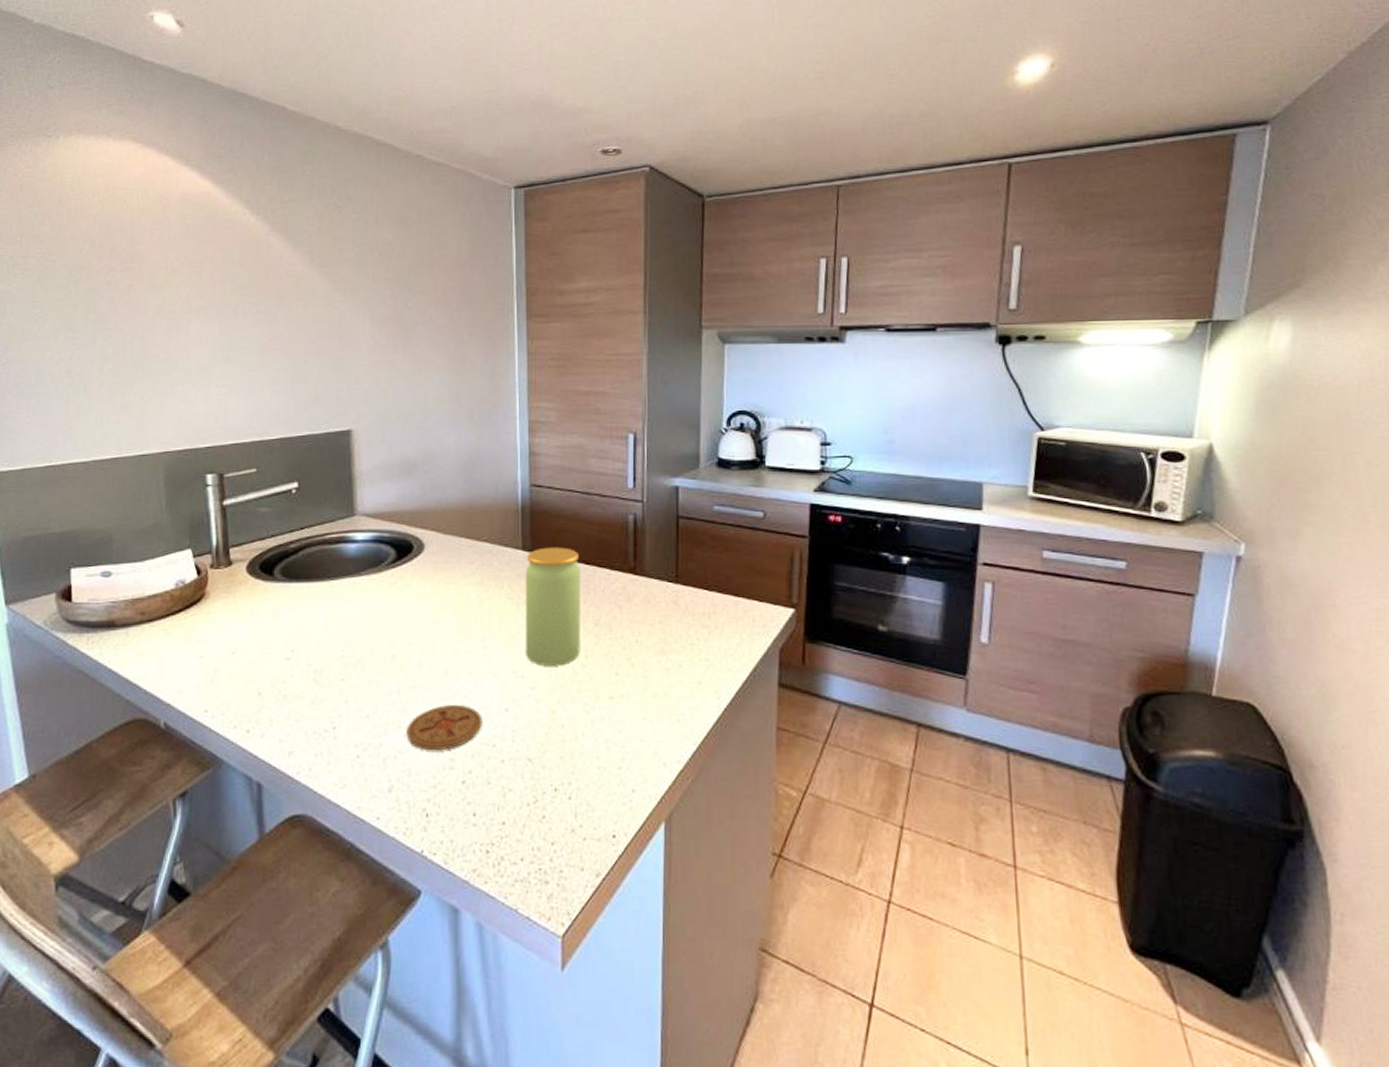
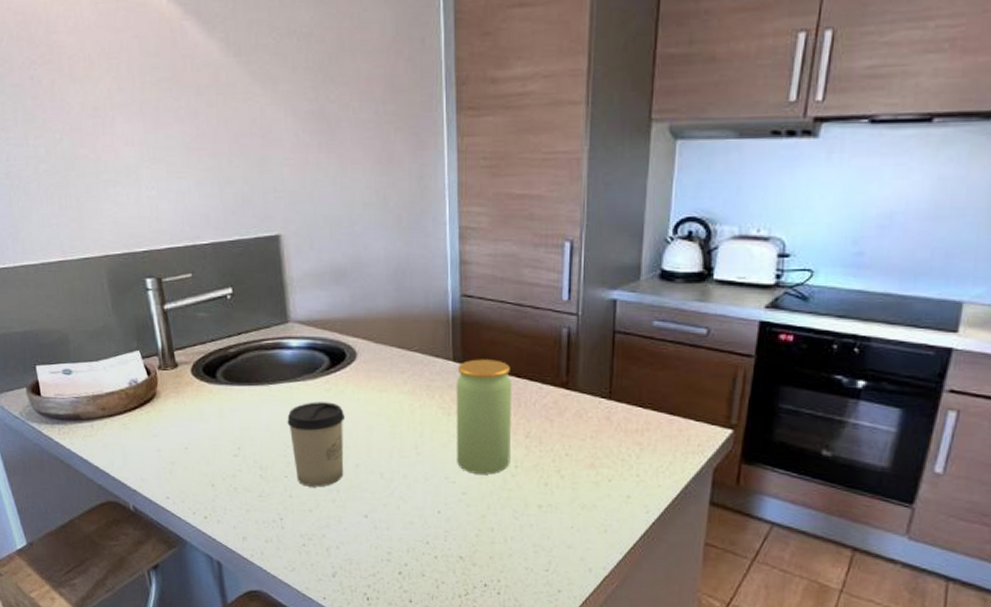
cup: none [347,597,410,689] -> present [287,402,346,487]
coaster: present [406,705,483,751] -> none [346,504,417,545]

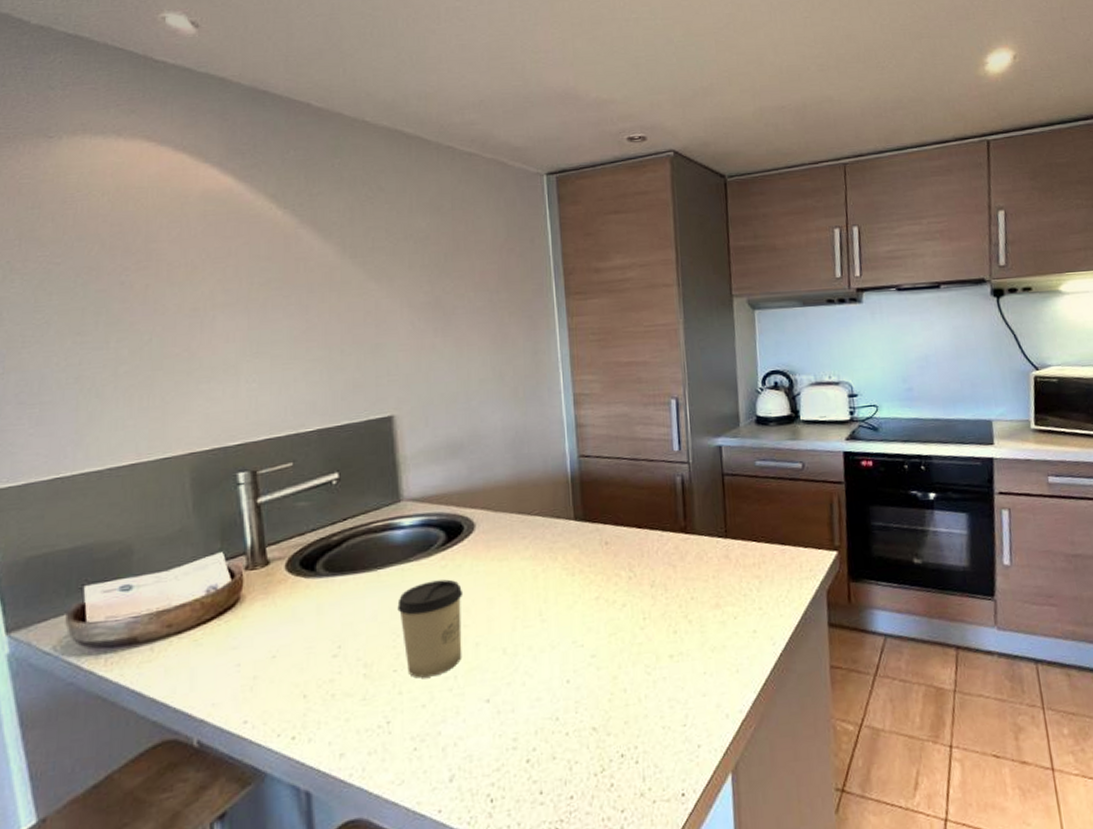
jar: present [456,359,511,474] -> none [578,513,638,633]

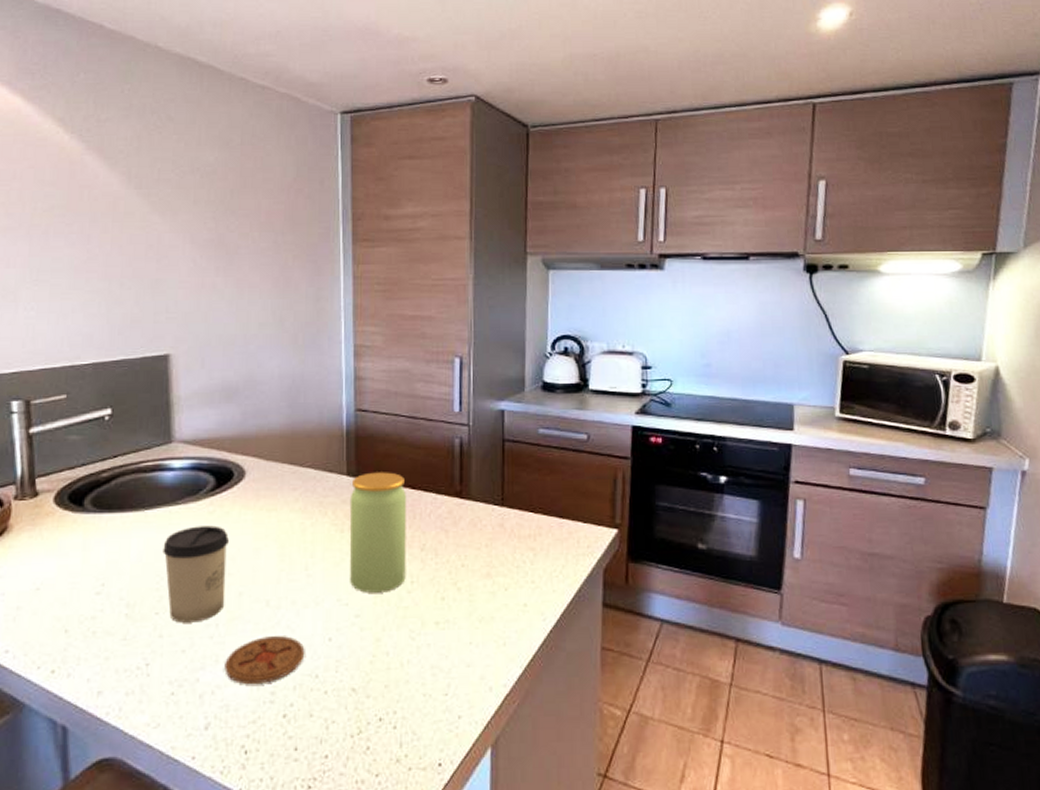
coaster: none [465,682,544,733] -> present [224,636,305,685]
jar: none [578,513,638,633] -> present [349,472,406,593]

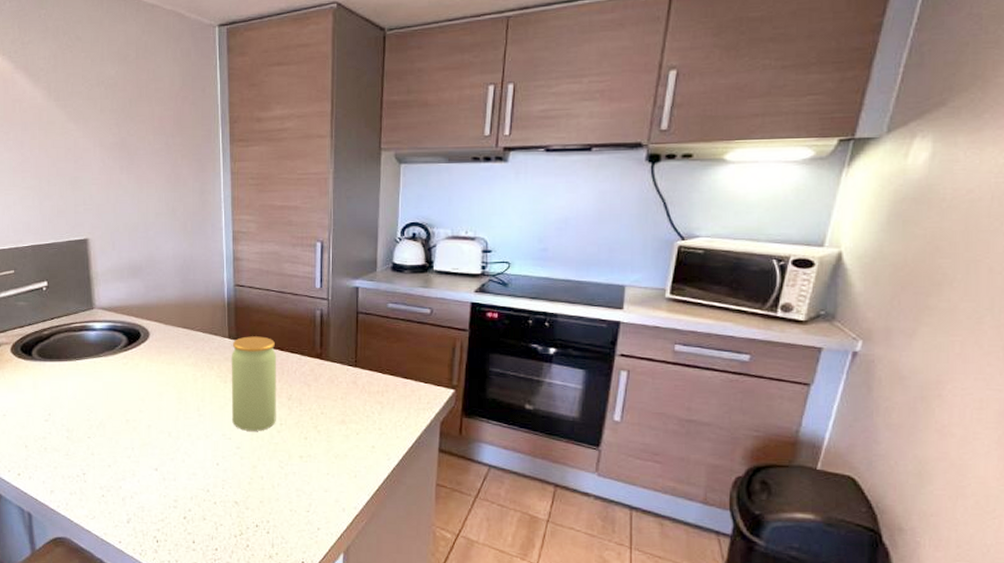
cup: present [163,525,230,623] -> none [91,374,140,446]
coaster: present [224,636,305,685] -> none [140,459,199,494]

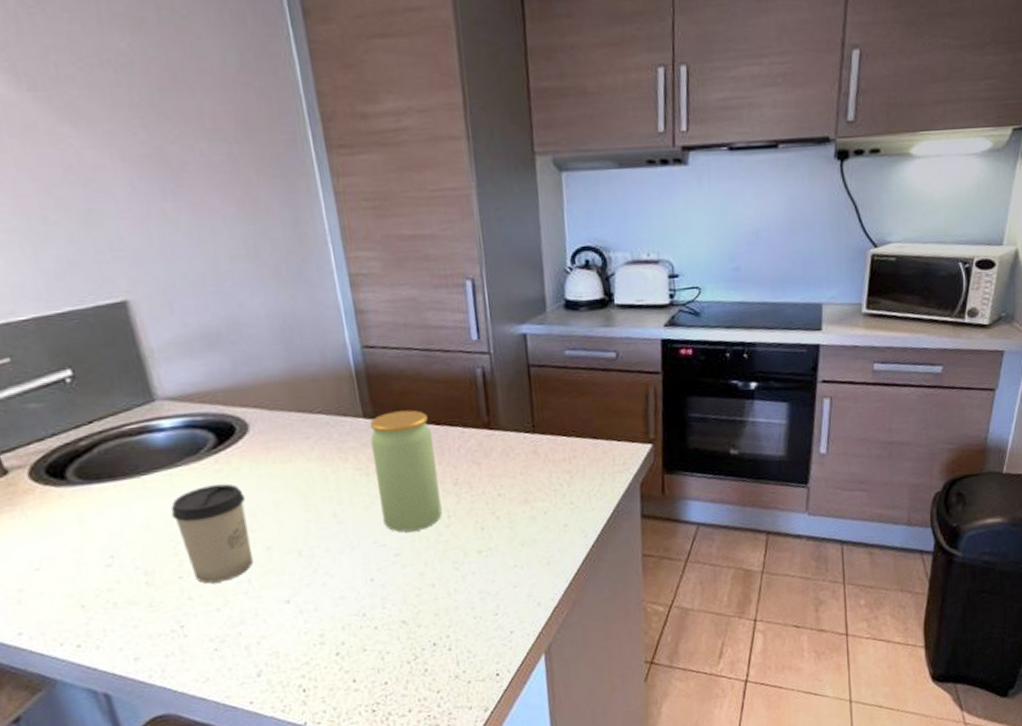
cup: none [91,374,140,446] -> present [170,483,254,584]

